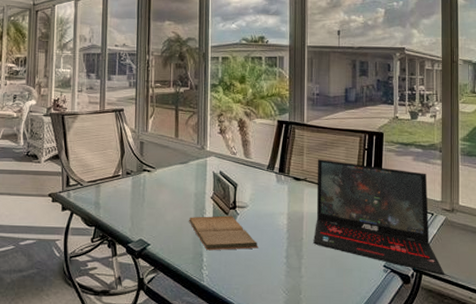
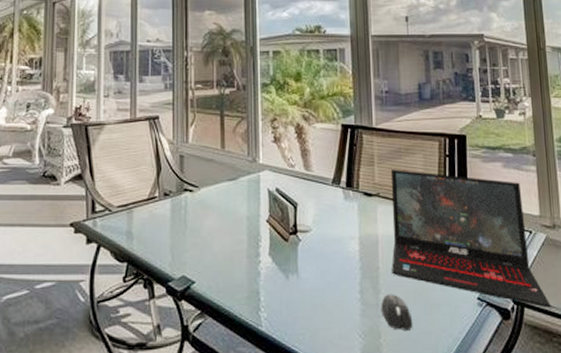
book: present [189,215,258,251] -> none [241,242,326,287]
mouse: none [303,259,329,289] -> present [381,294,413,330]

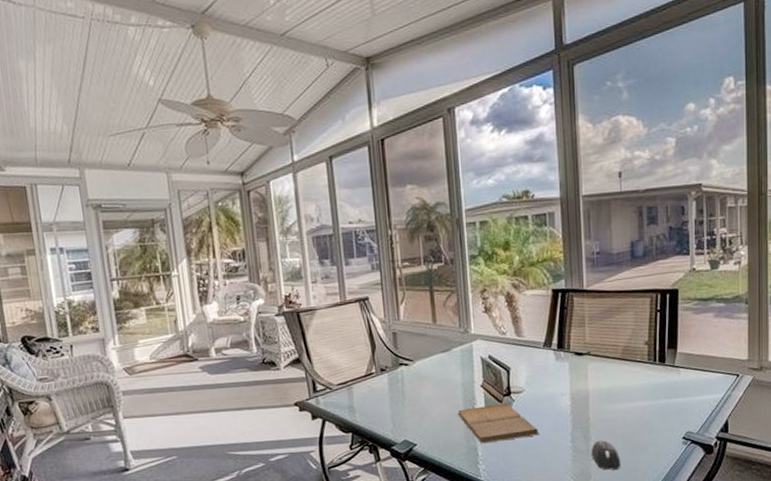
book: none [241,242,326,287] -> present [458,403,539,444]
laptop: present [390,170,551,308] -> none [601,328,753,441]

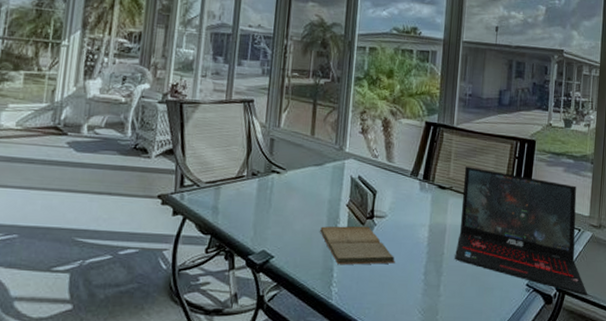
mouse: present [591,440,621,470] -> none [441,277,468,309]
laptop: none [601,328,753,441] -> present [455,166,588,296]

